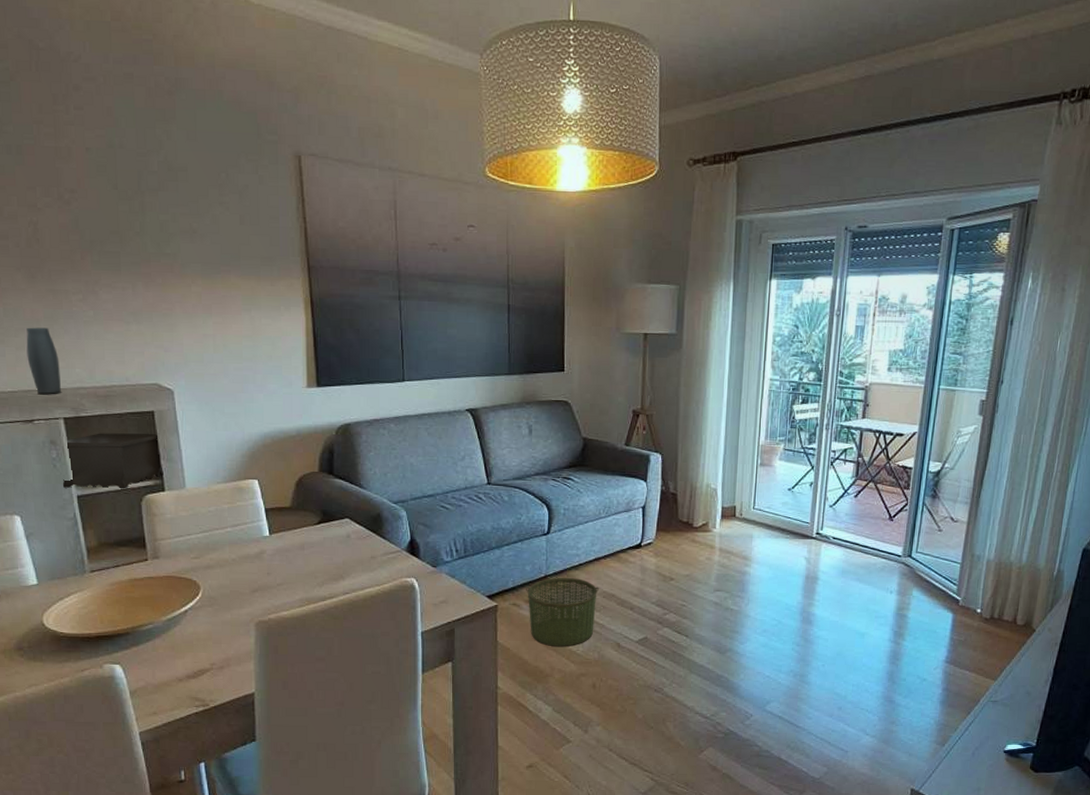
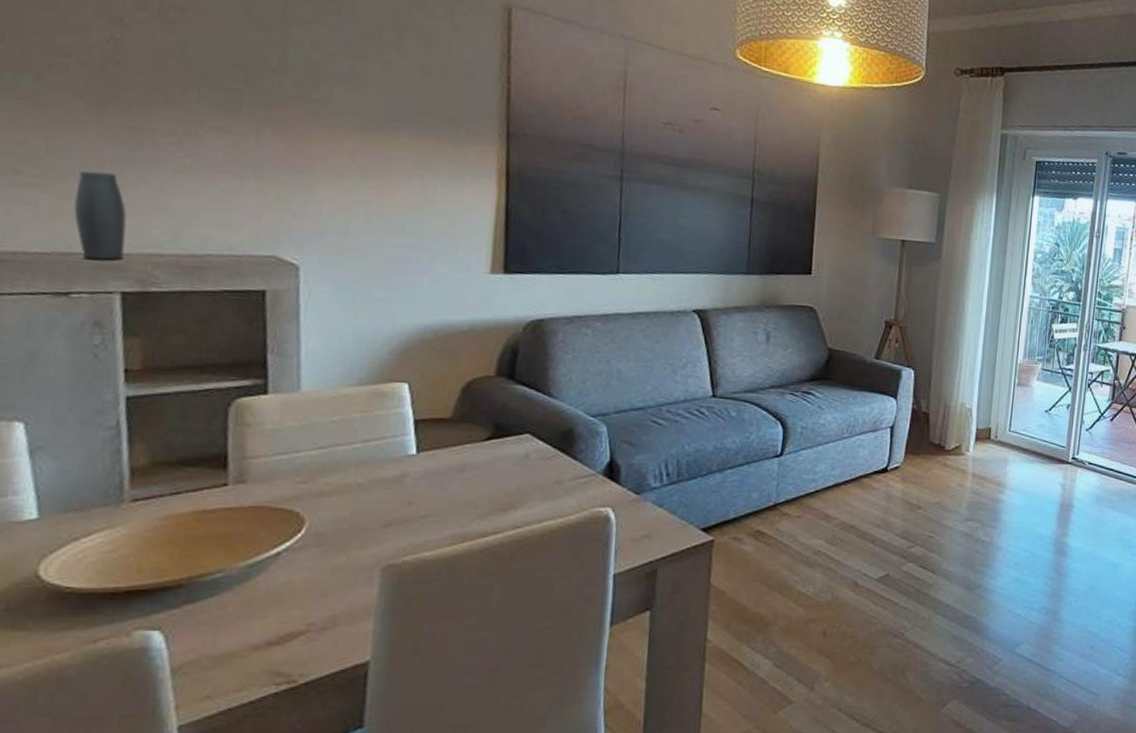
decorative box: present [62,433,164,488] -> none [104,314,271,389]
basket: present [526,577,599,647] -> none [750,505,837,589]

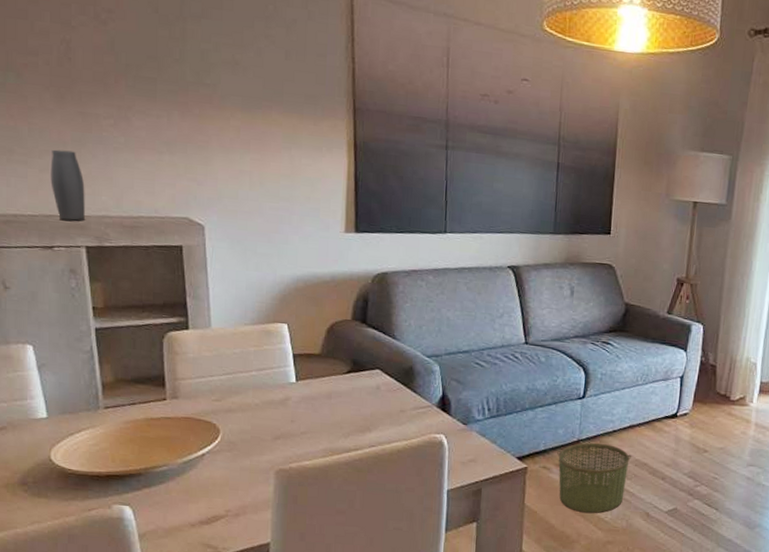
basket: none [750,505,837,589] -> present [557,442,631,514]

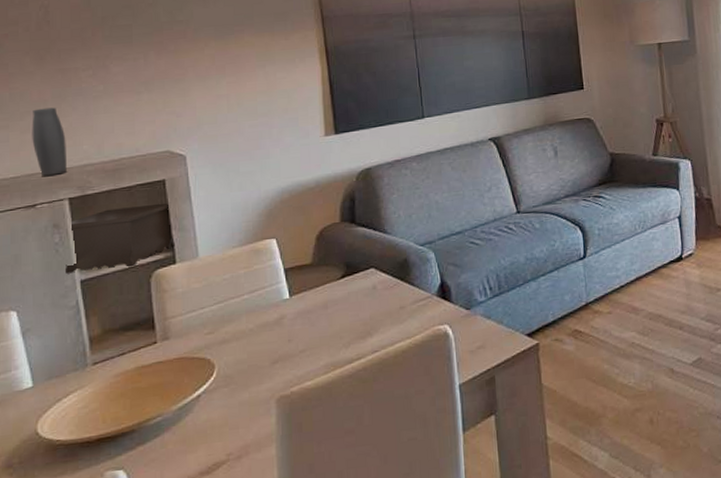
decorative box: none [80,264,189,324] -> present [64,202,175,274]
basket: present [557,442,631,514] -> none [567,302,644,382]

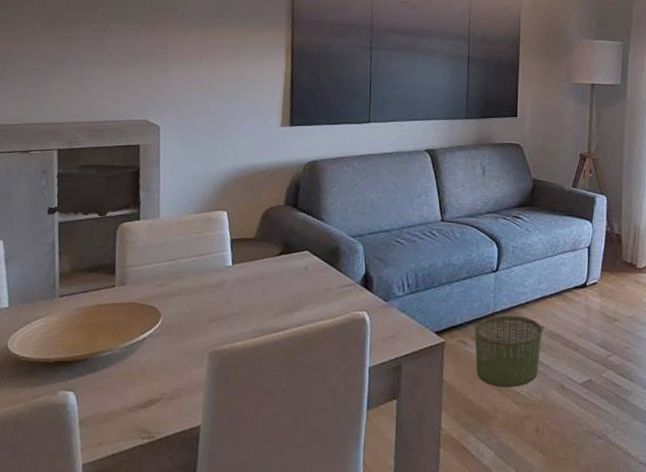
vase: present [32,107,67,177] -> none [33,67,62,128]
basket: none [567,302,644,382] -> present [473,315,544,388]

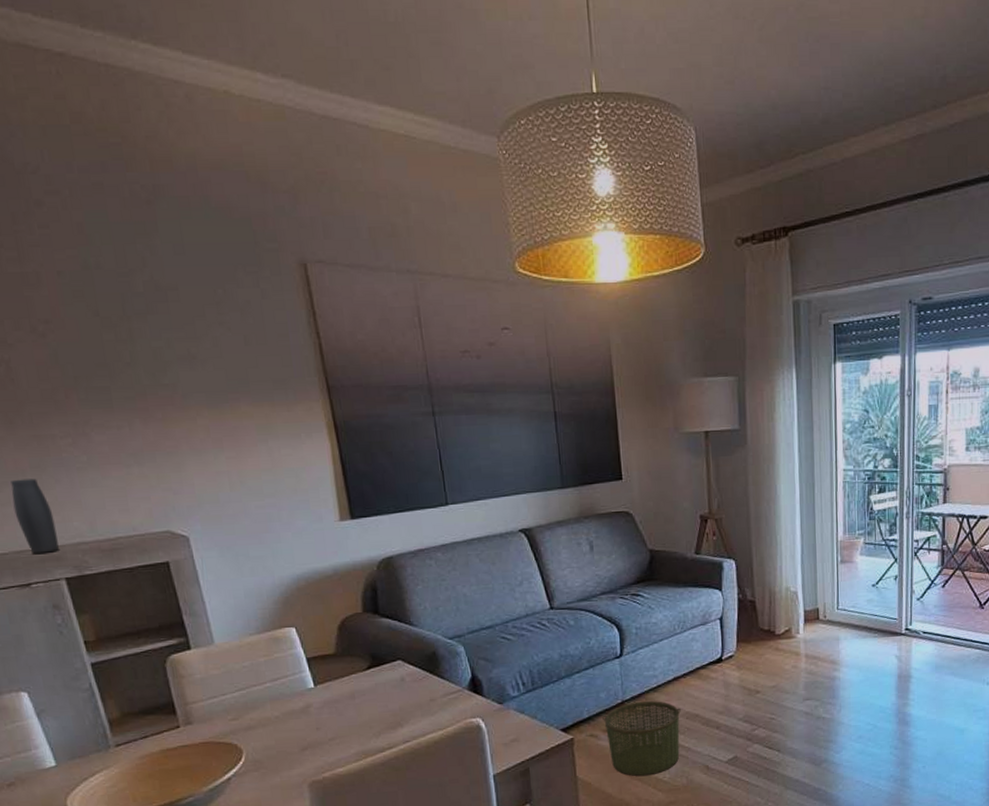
vase: none [33,67,62,128] -> present [11,478,59,555]
decorative box: present [46,164,142,216] -> none [72,586,188,656]

